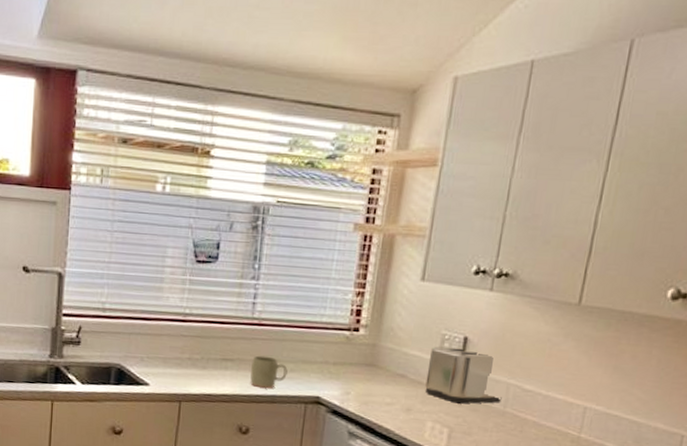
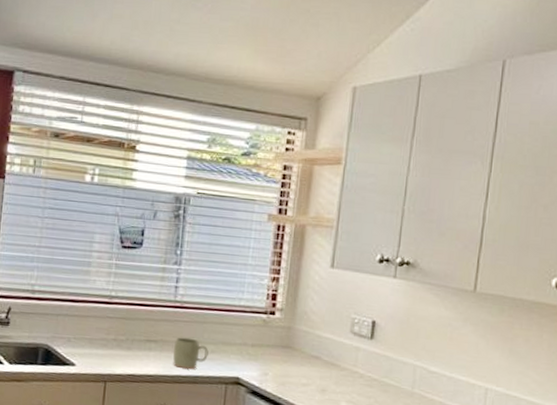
toaster: present [425,346,502,404] -> none [338,329,410,385]

